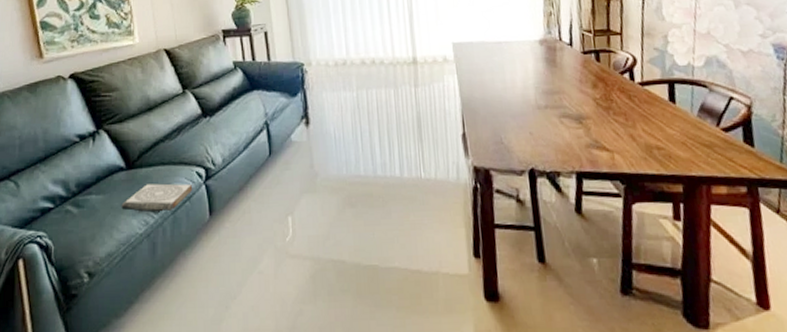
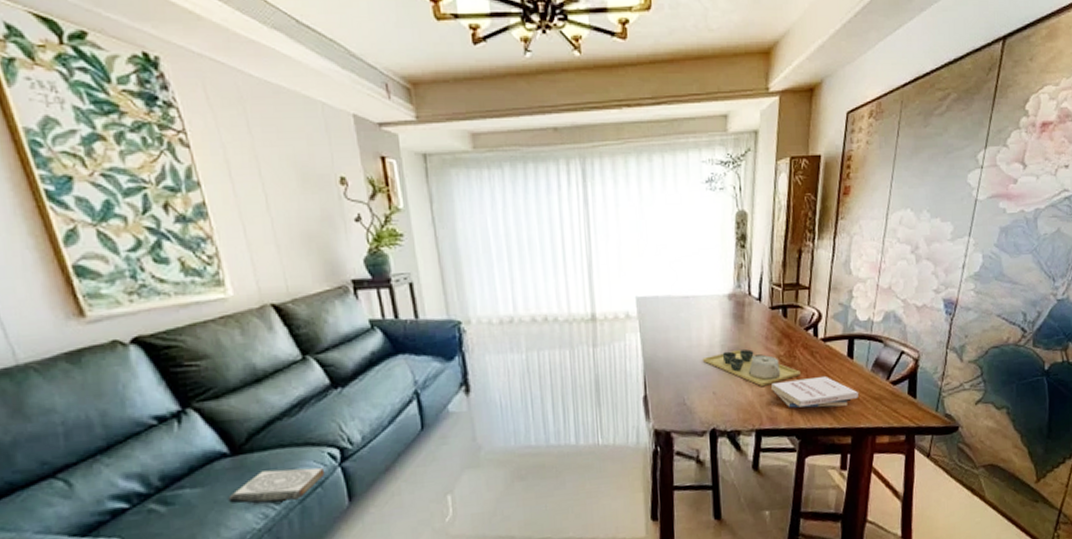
tea set: none [518,91,621,129] -> present [703,349,802,387]
books: none [588,120,687,153] -> present [770,375,860,408]

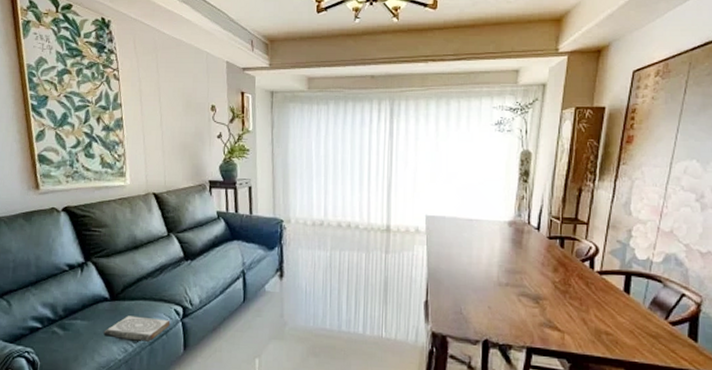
tea set: present [703,349,802,387] -> none [481,271,576,309]
books: present [770,375,860,408] -> none [543,306,635,339]

